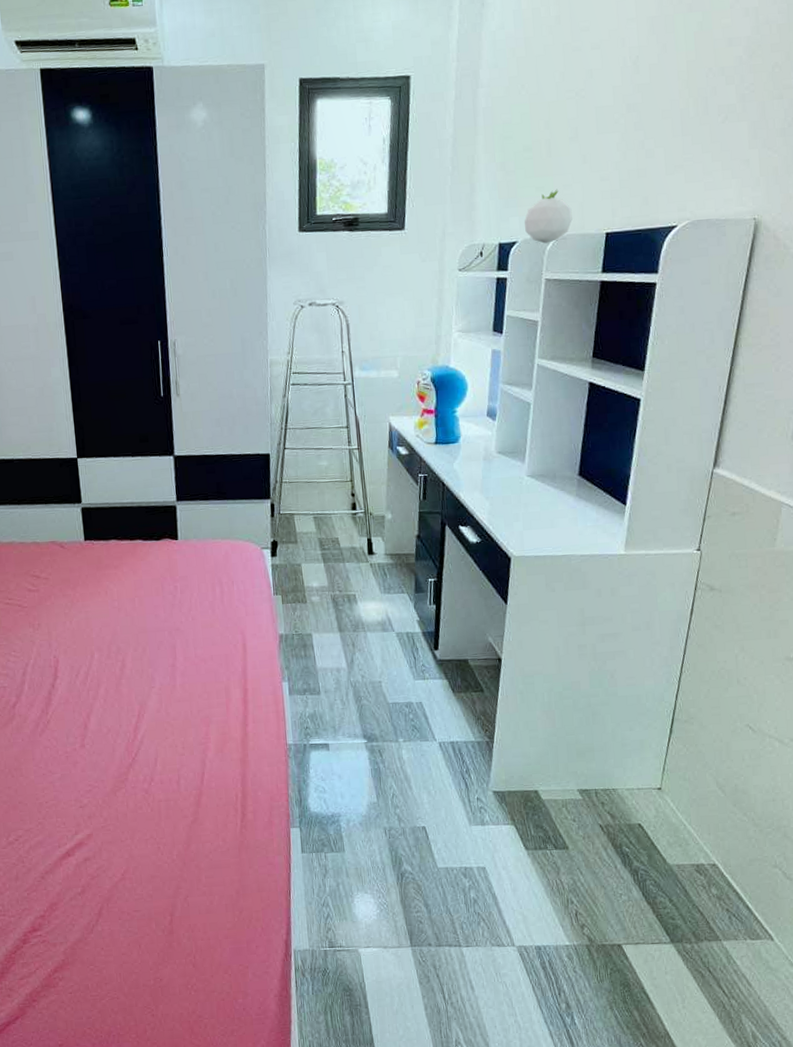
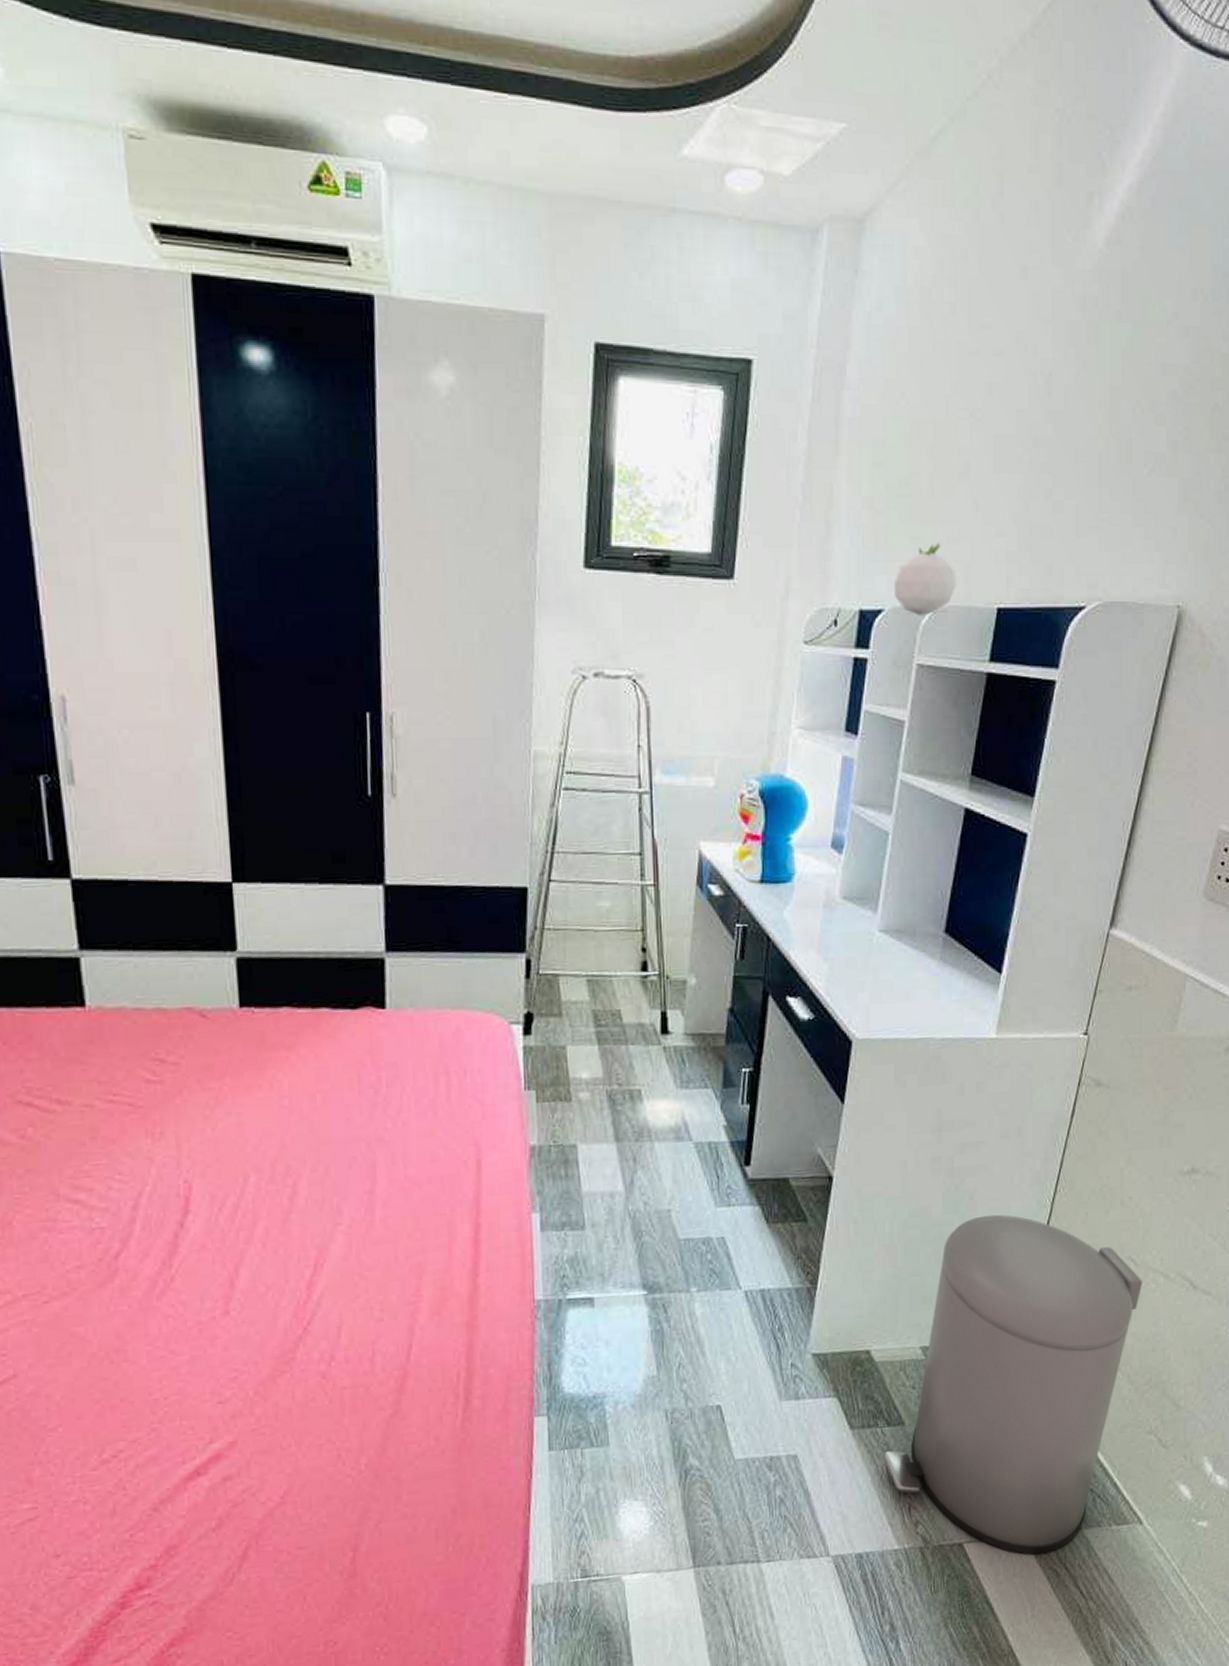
pedal bin: none [553,689,761,959] -> present [883,1214,1143,1555]

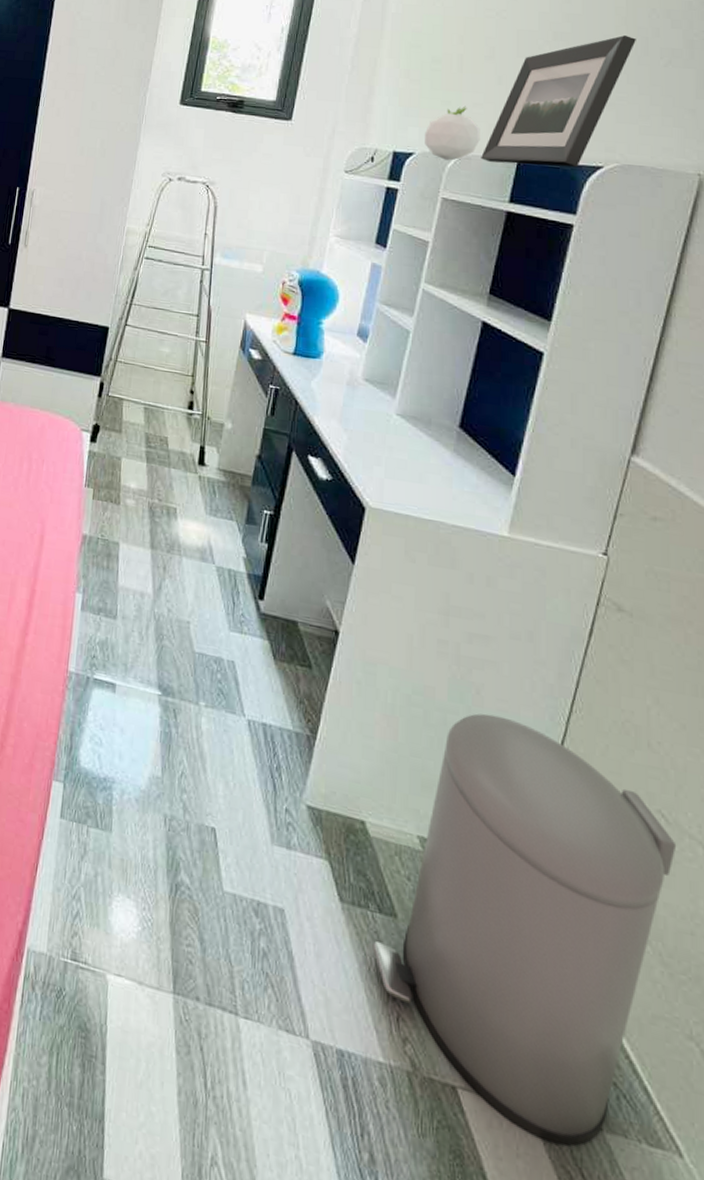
picture frame: none [958,438,1120,614] -> present [481,35,636,168]

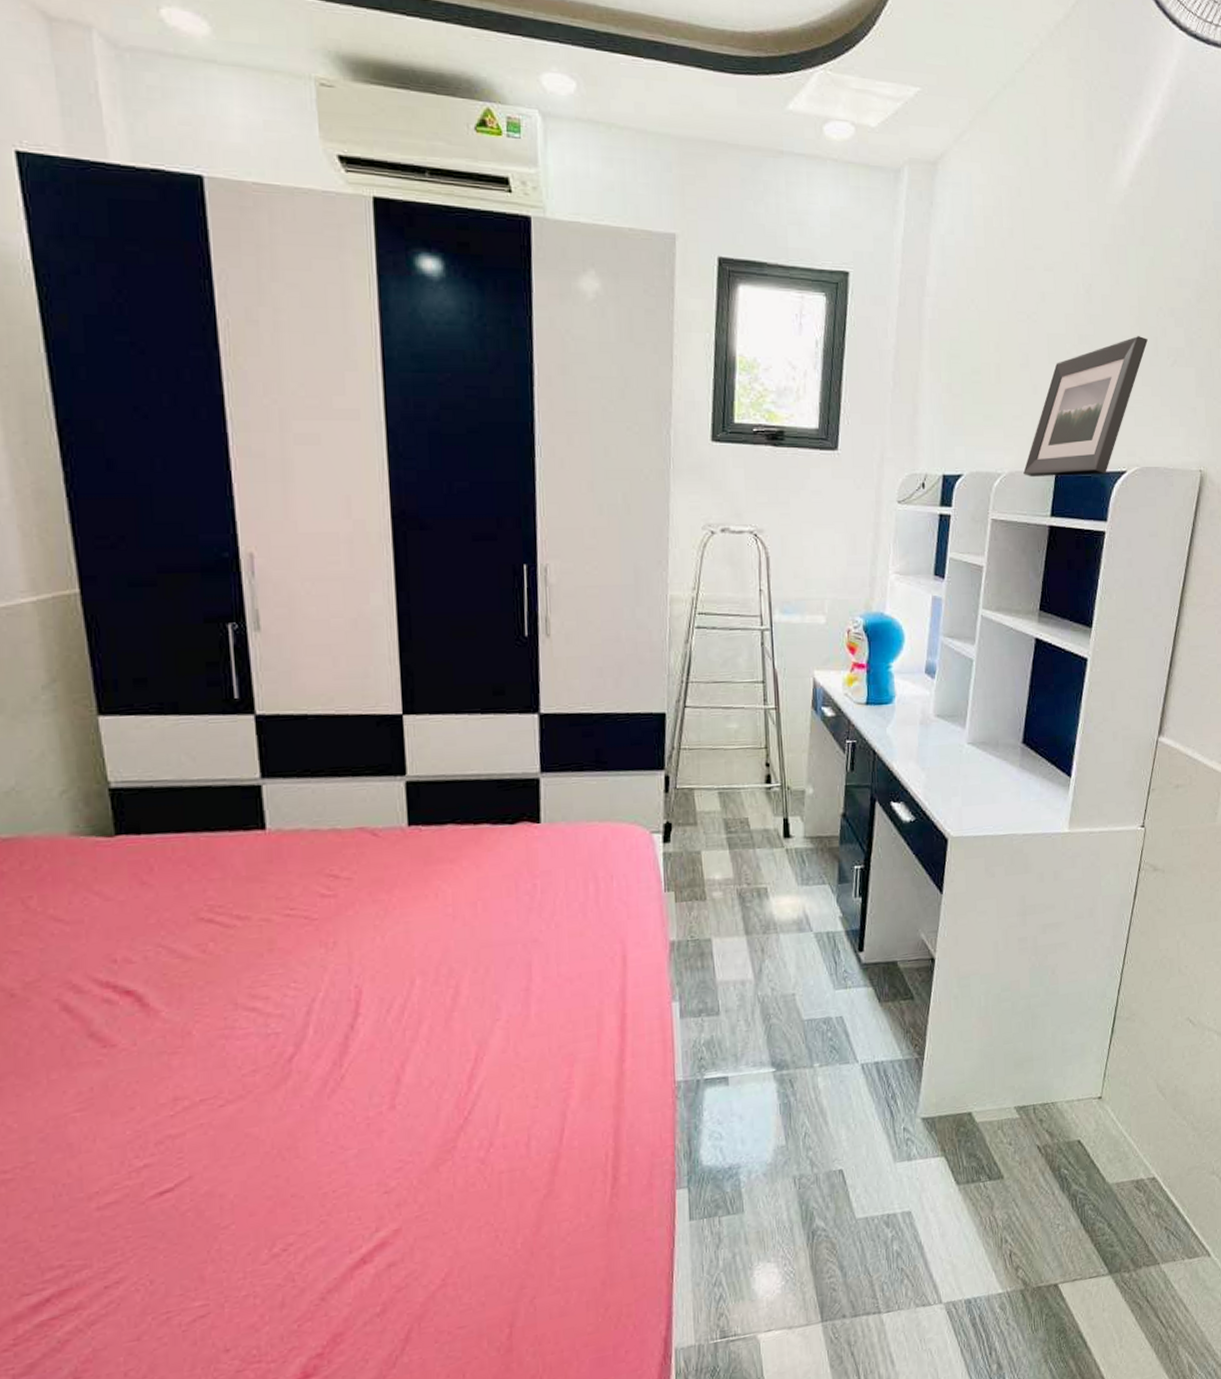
pedal bin: present [372,713,677,1147] -> none [986,986,1201,1291]
succulent plant: present [425,106,480,161] -> none [971,419,1021,479]

